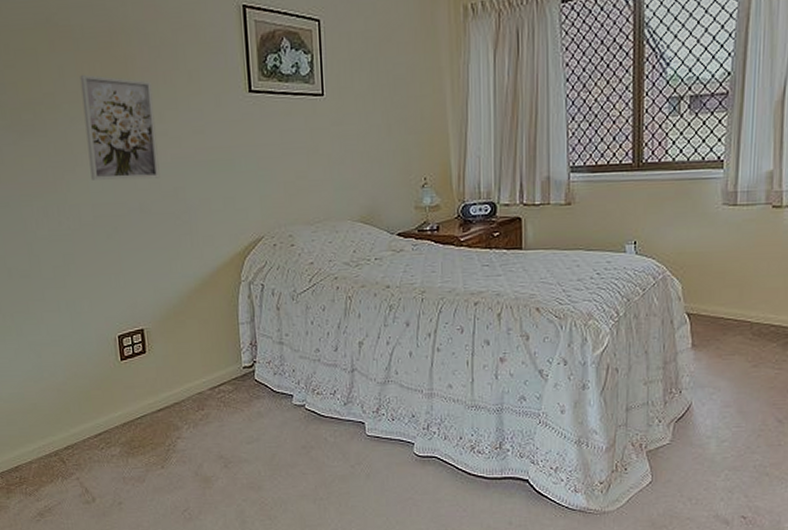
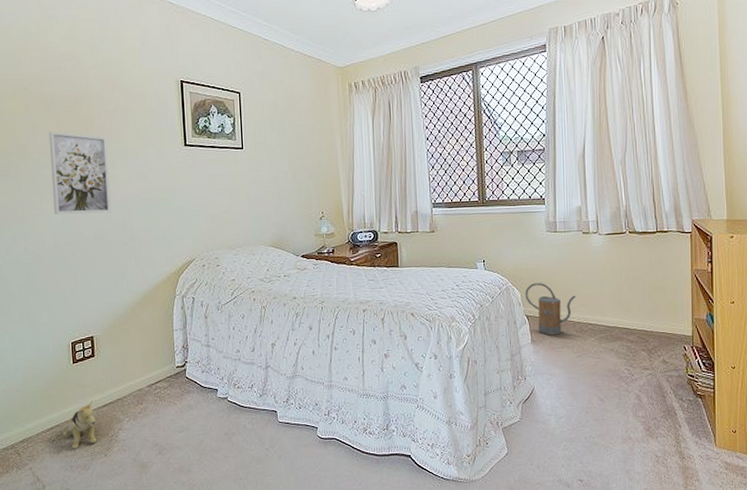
plush toy: none [113,403,152,458] -> present [63,400,97,449]
watering can: none [688,270,757,339] -> present [525,282,577,335]

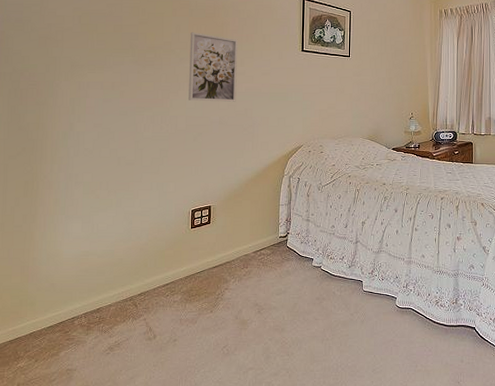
plush toy: present [63,400,97,449] -> none [176,261,206,304]

